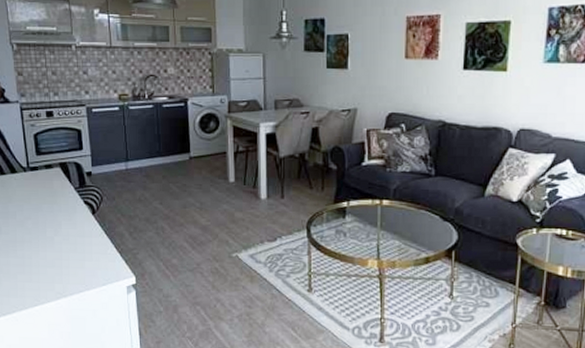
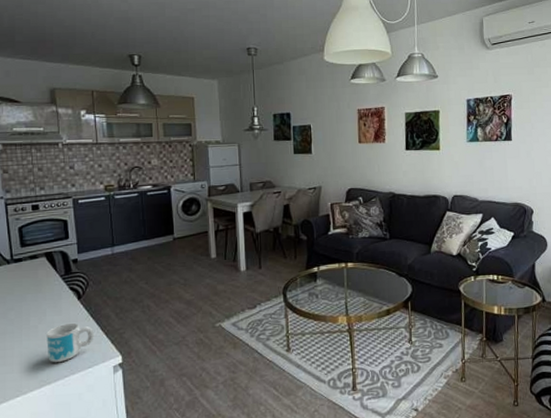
mug: none [62,237,108,277] -> present [47,322,94,363]

